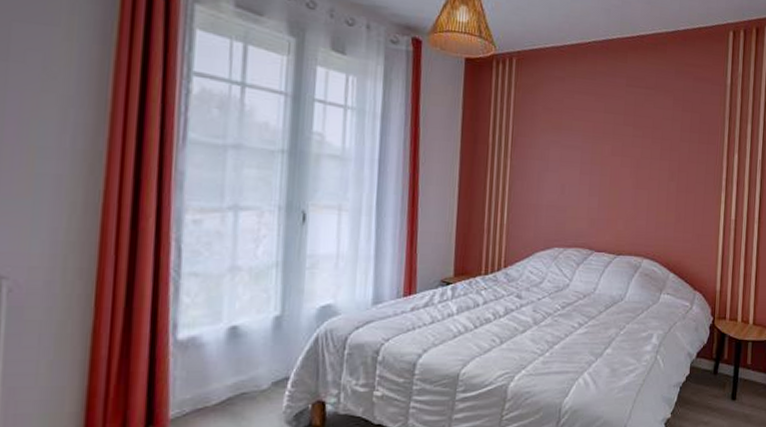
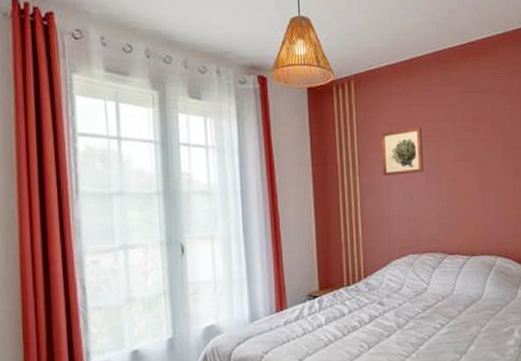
wall art: none [536,115,582,164] -> present [381,126,424,176]

